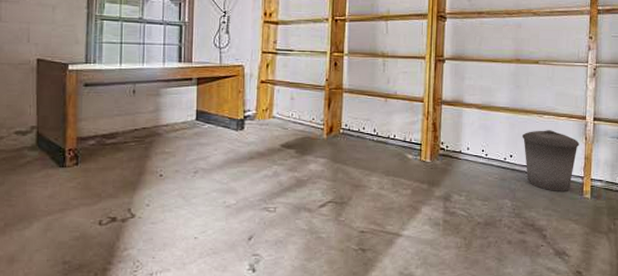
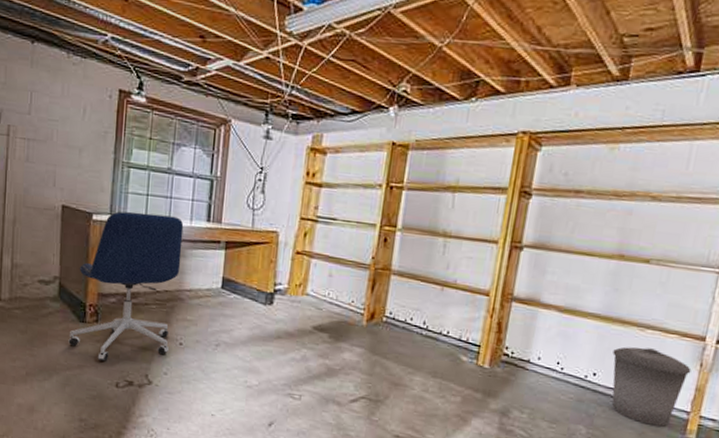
office chair: none [48,59,157,202] -> present [68,211,184,362]

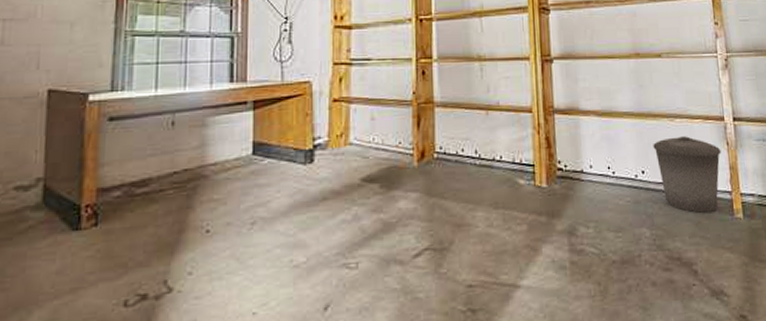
office chair: present [68,211,184,362] -> none [56,82,203,276]

